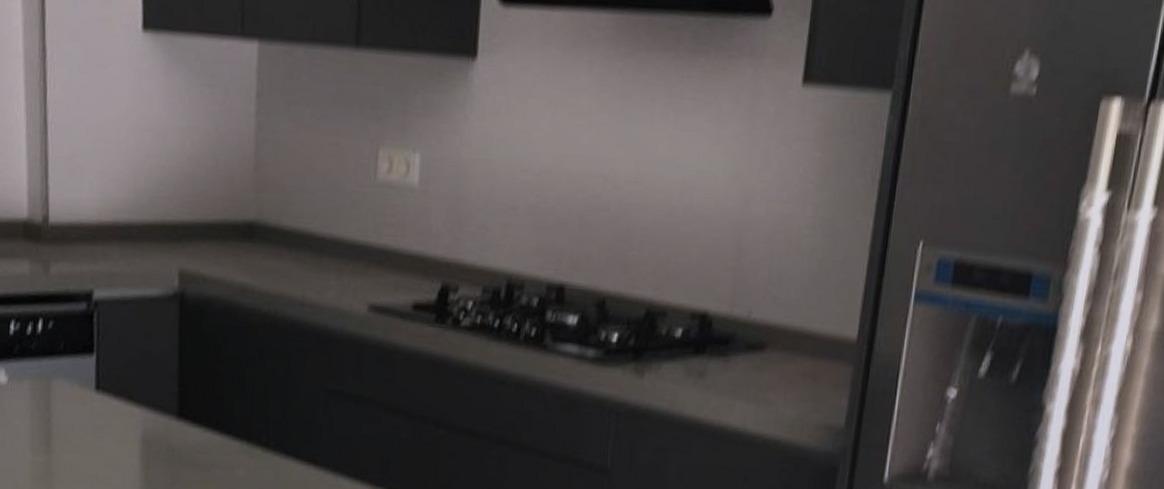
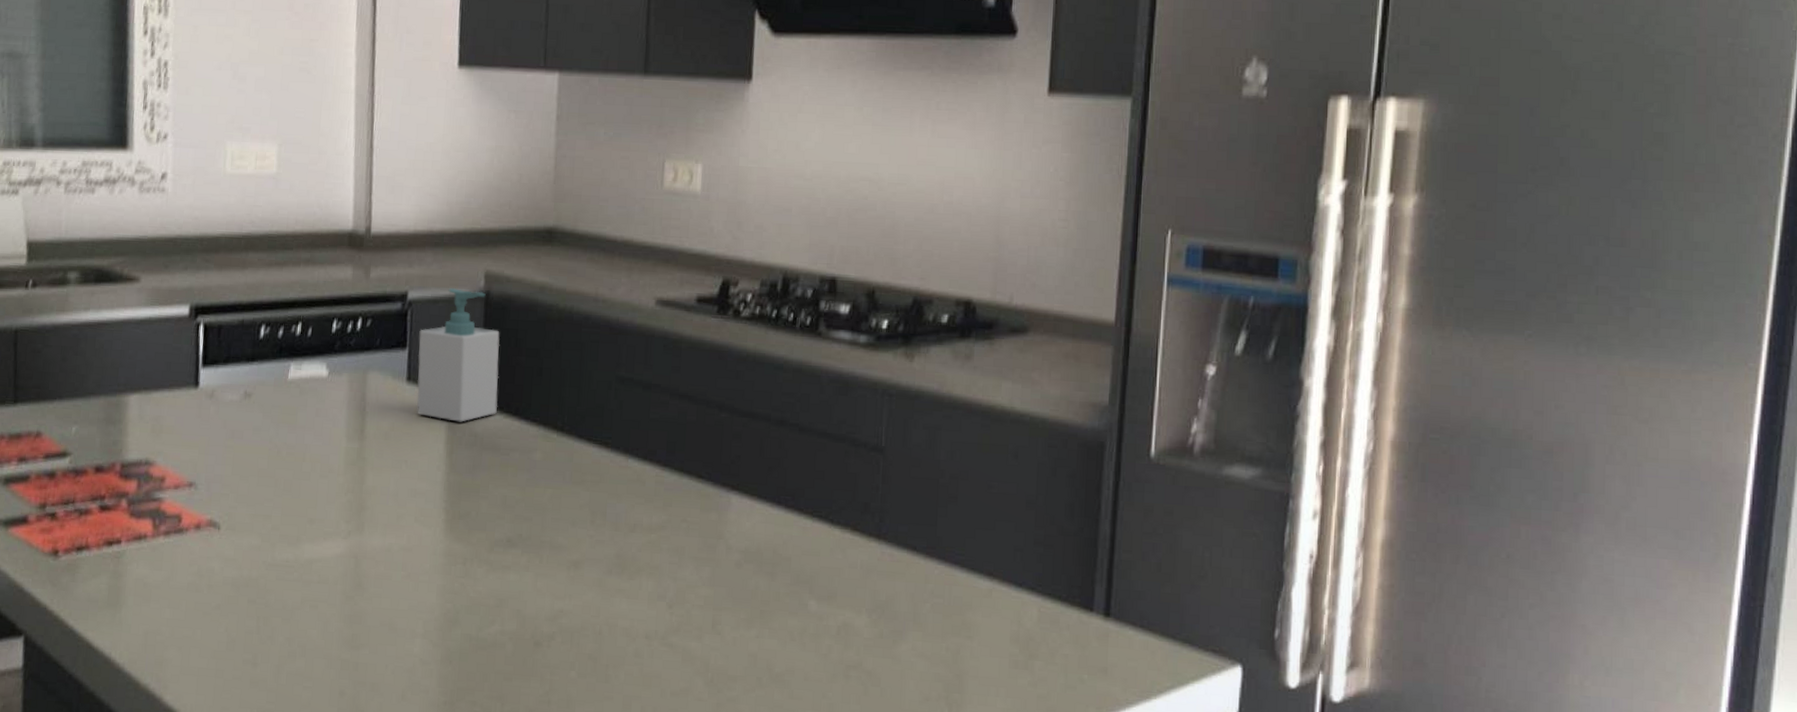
soap bottle: none [106,287,198,436] -> present [416,288,500,422]

